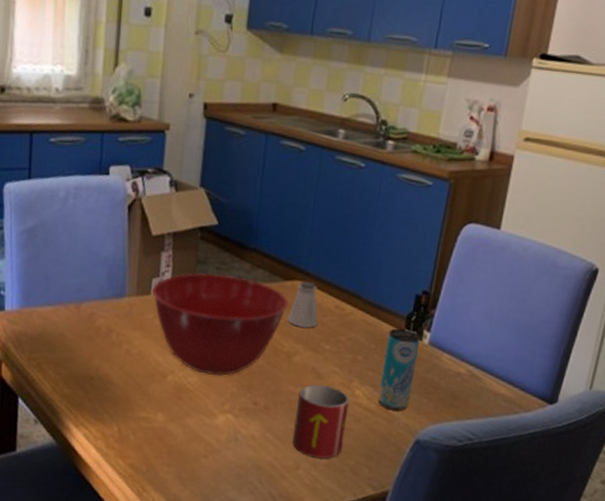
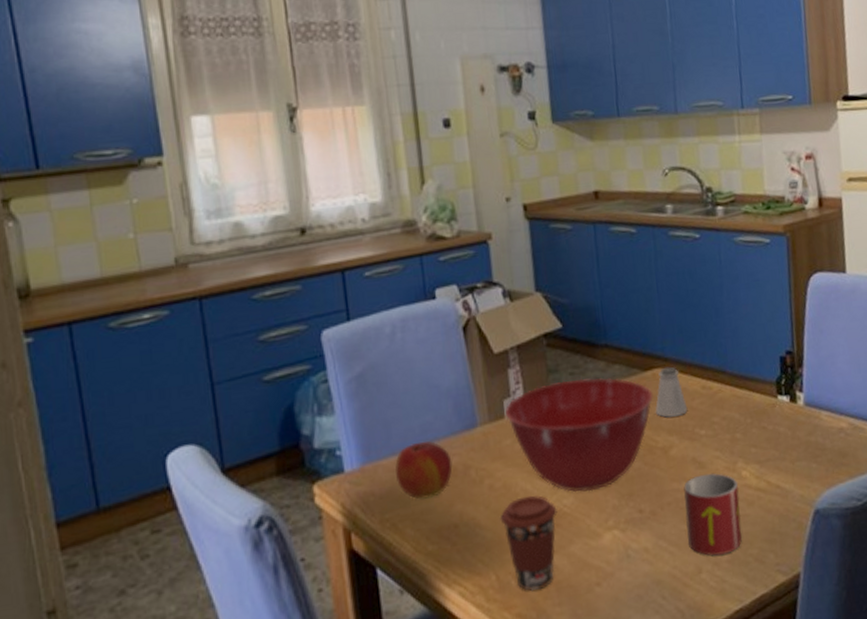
apple: none [47,299,98,349] -> present [395,441,453,500]
coffee cup: none [130,366,182,449] -> present [500,495,558,592]
beverage can: present [378,327,421,411] -> none [761,394,800,484]

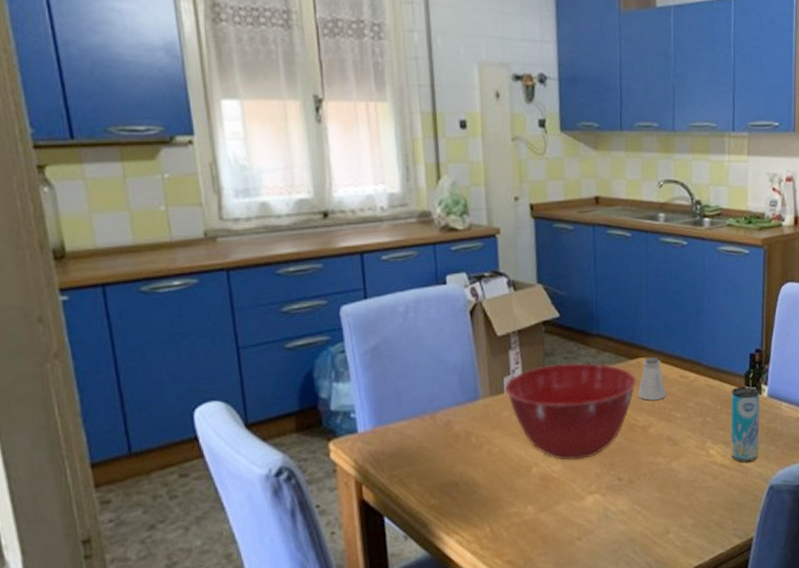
apple: present [395,441,453,500] -> none [404,409,456,460]
coffee cup: present [500,495,558,592] -> none [496,461,547,543]
mug: present [683,472,742,556] -> none [658,450,707,520]
beverage can: none [761,394,800,484] -> present [730,386,760,462]

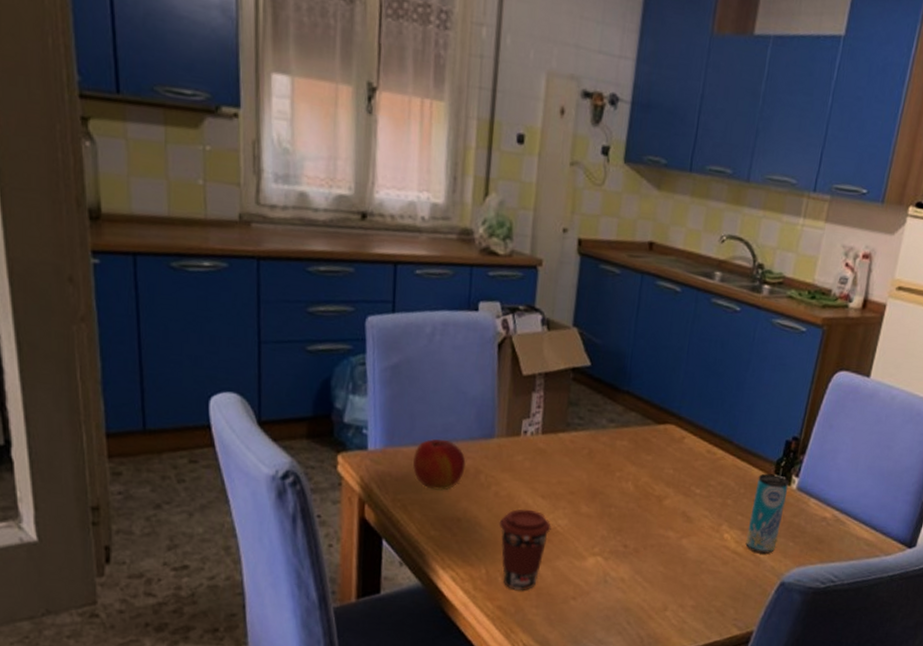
apple: none [404,409,456,460] -> present [413,439,466,490]
coffee cup: none [496,461,547,543] -> present [499,509,552,591]
mixing bowl: present [504,362,637,461] -> none [521,415,661,519]
saltshaker: present [637,356,667,402] -> none [658,425,690,472]

